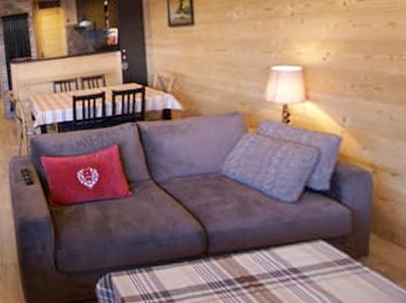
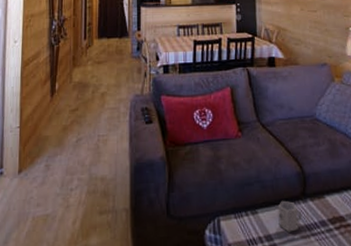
cup: none [175,259,203,289] -> present [277,200,302,232]

